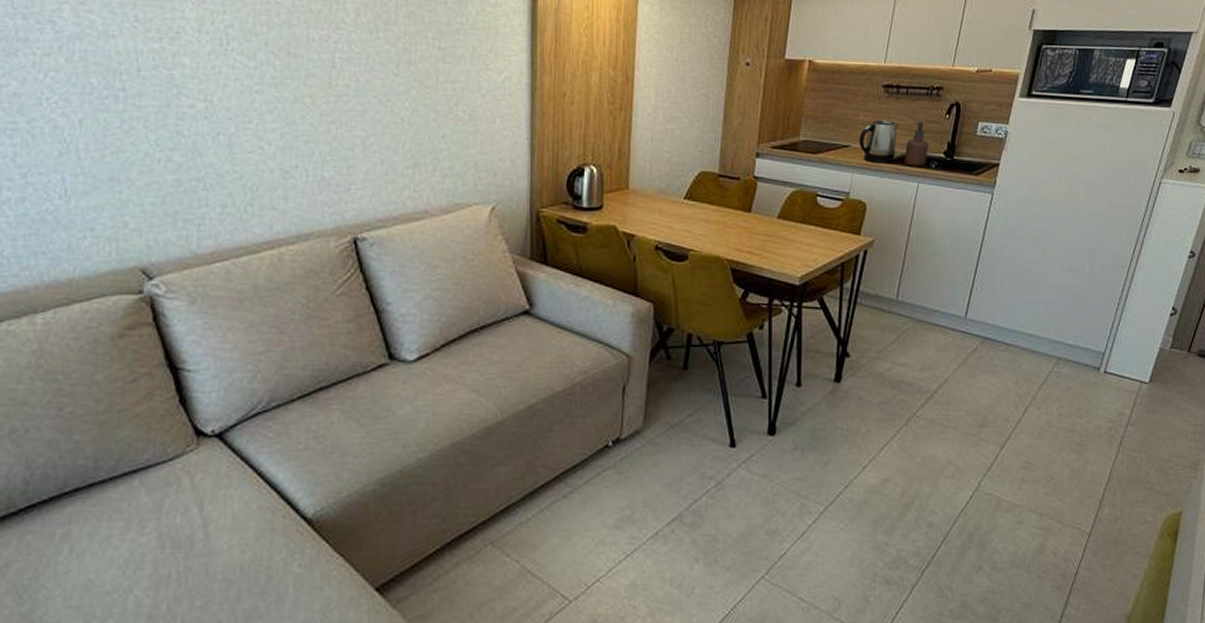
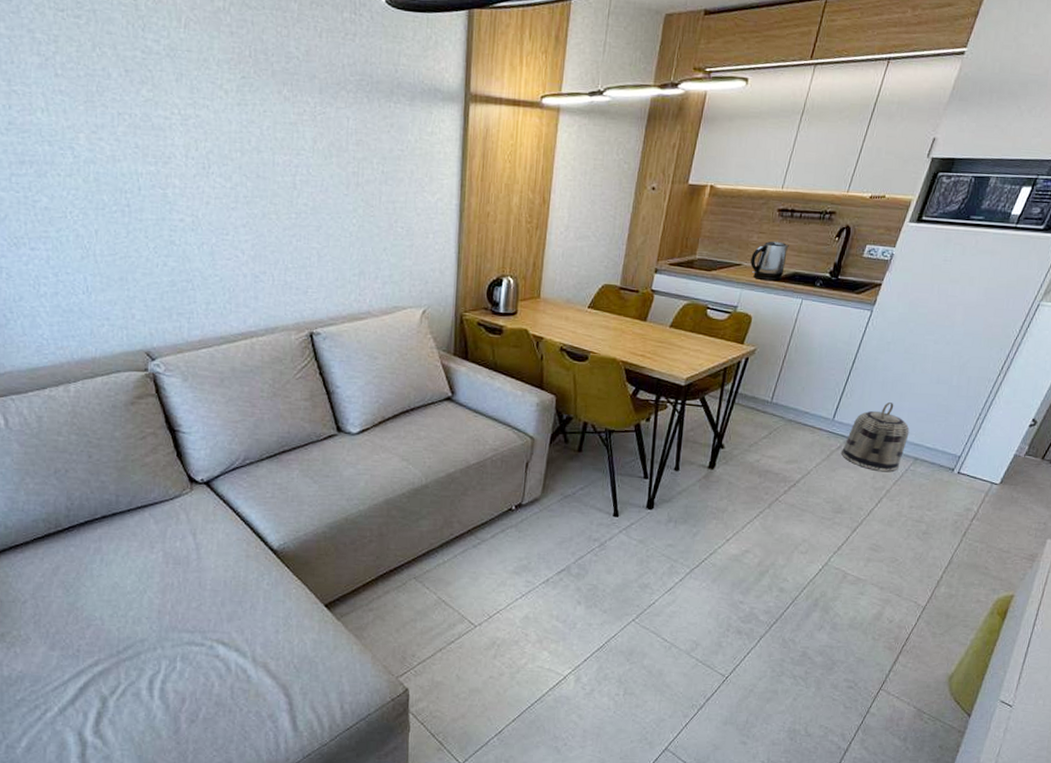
soap dispenser: present [904,121,928,167] -> none [791,243,816,285]
basket: none [978,295,1048,376] -> present [841,402,910,472]

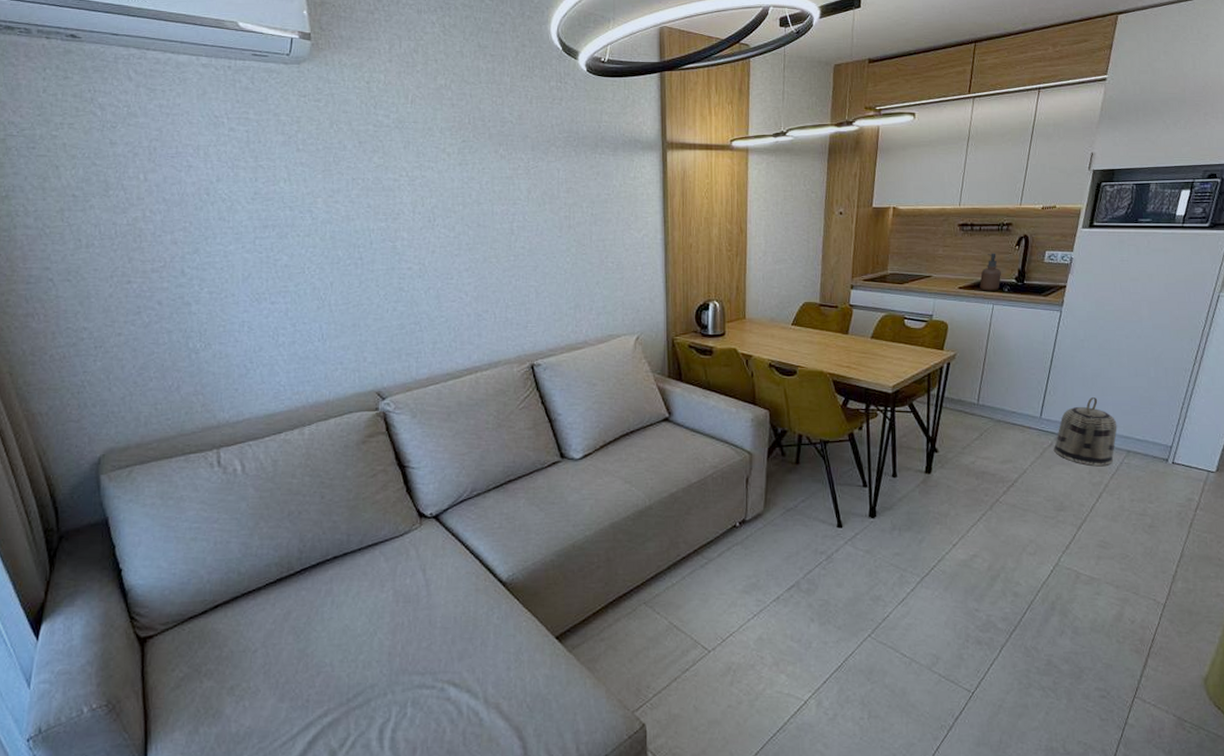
kettle: present [750,241,789,282] -> none [939,253,974,290]
soap dispenser: none [791,243,816,285] -> present [979,253,1001,291]

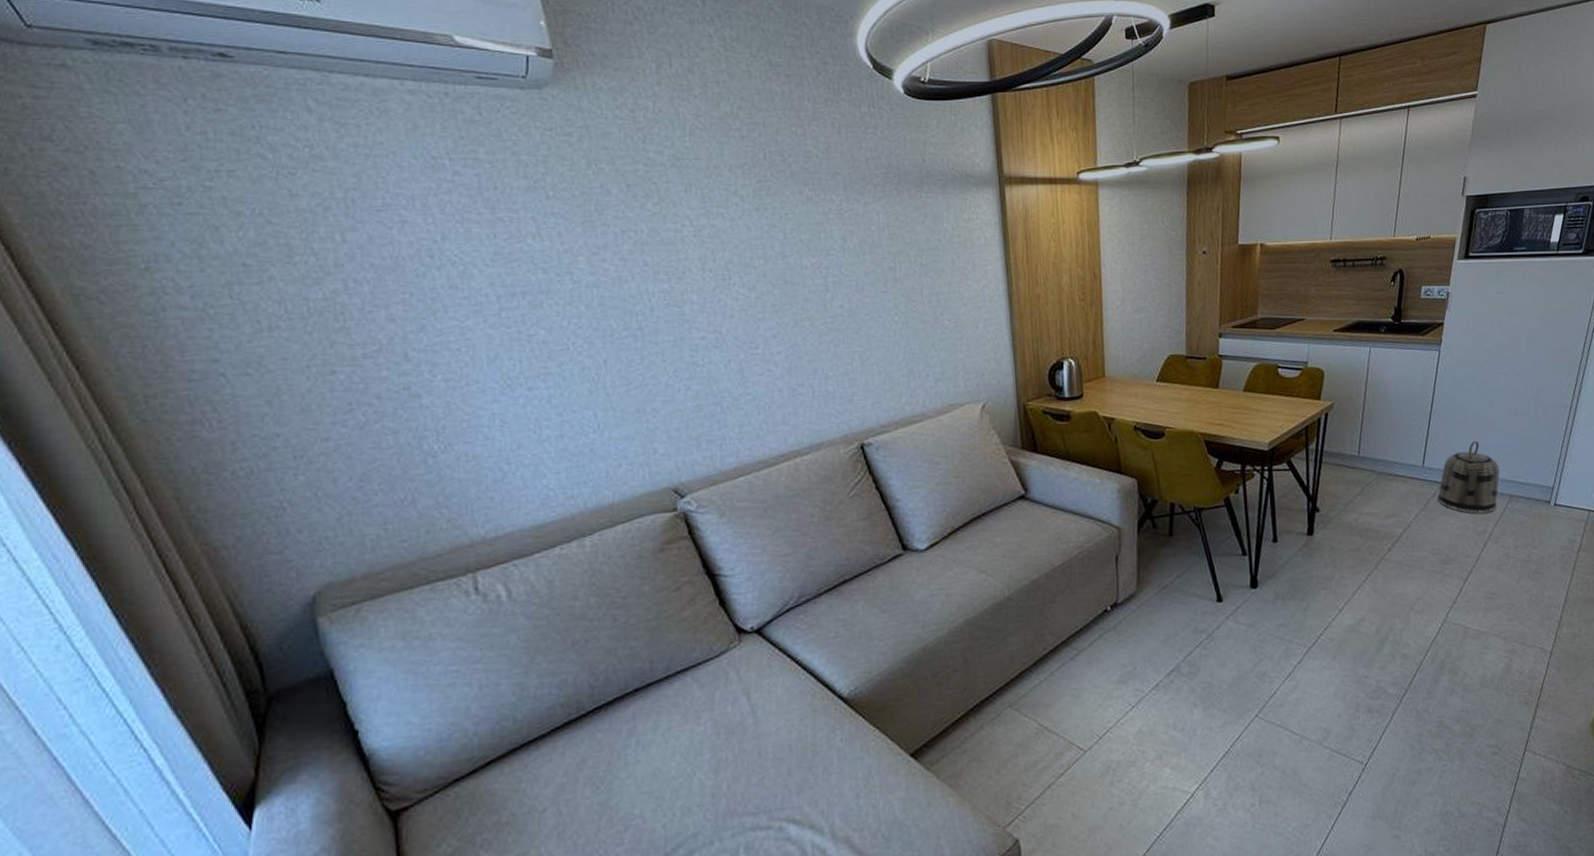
soap dispenser: present [979,253,1001,291] -> none [1355,290,1377,333]

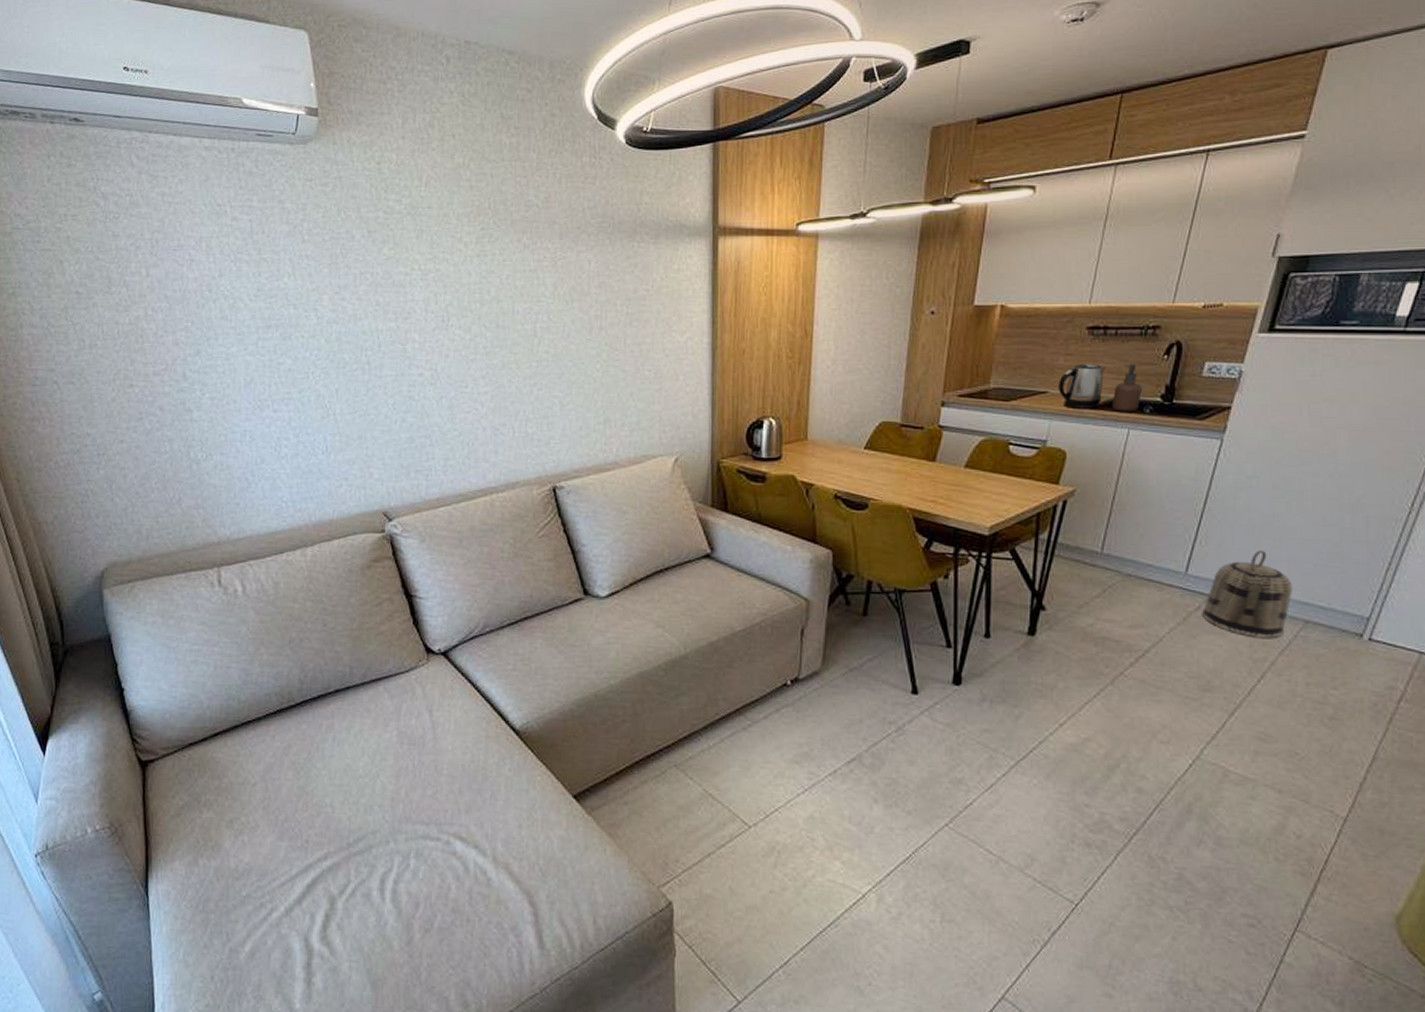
kettle: none [1312,291,1348,333] -> present [1058,363,1105,410]
soap dispenser: none [1355,290,1377,333] -> present [1112,363,1142,412]

